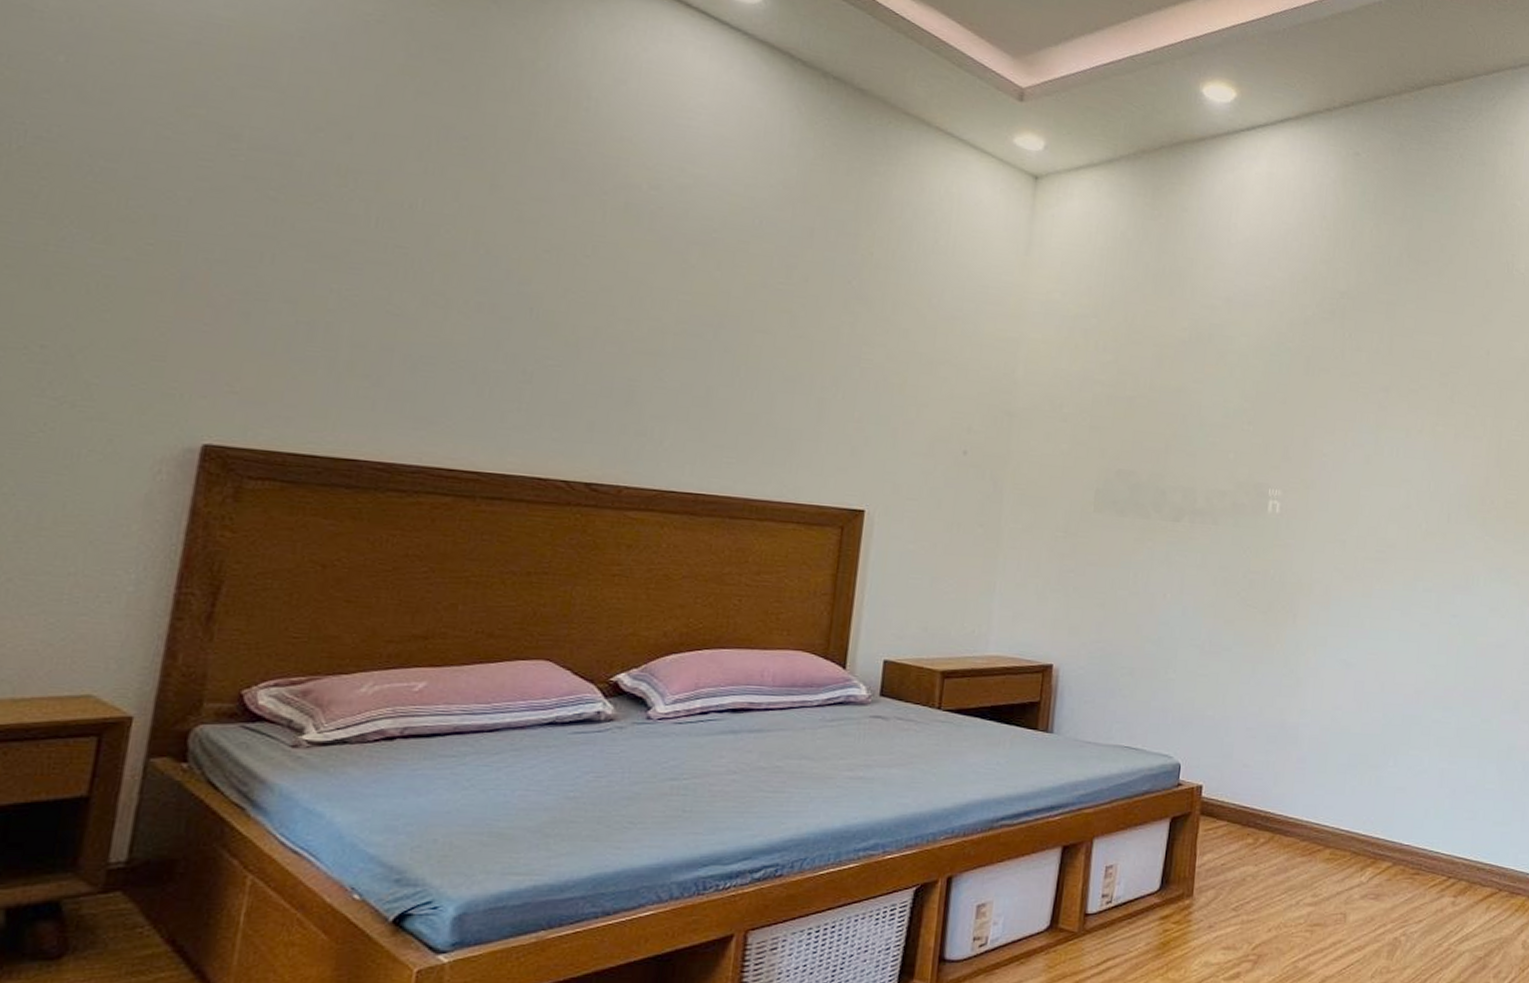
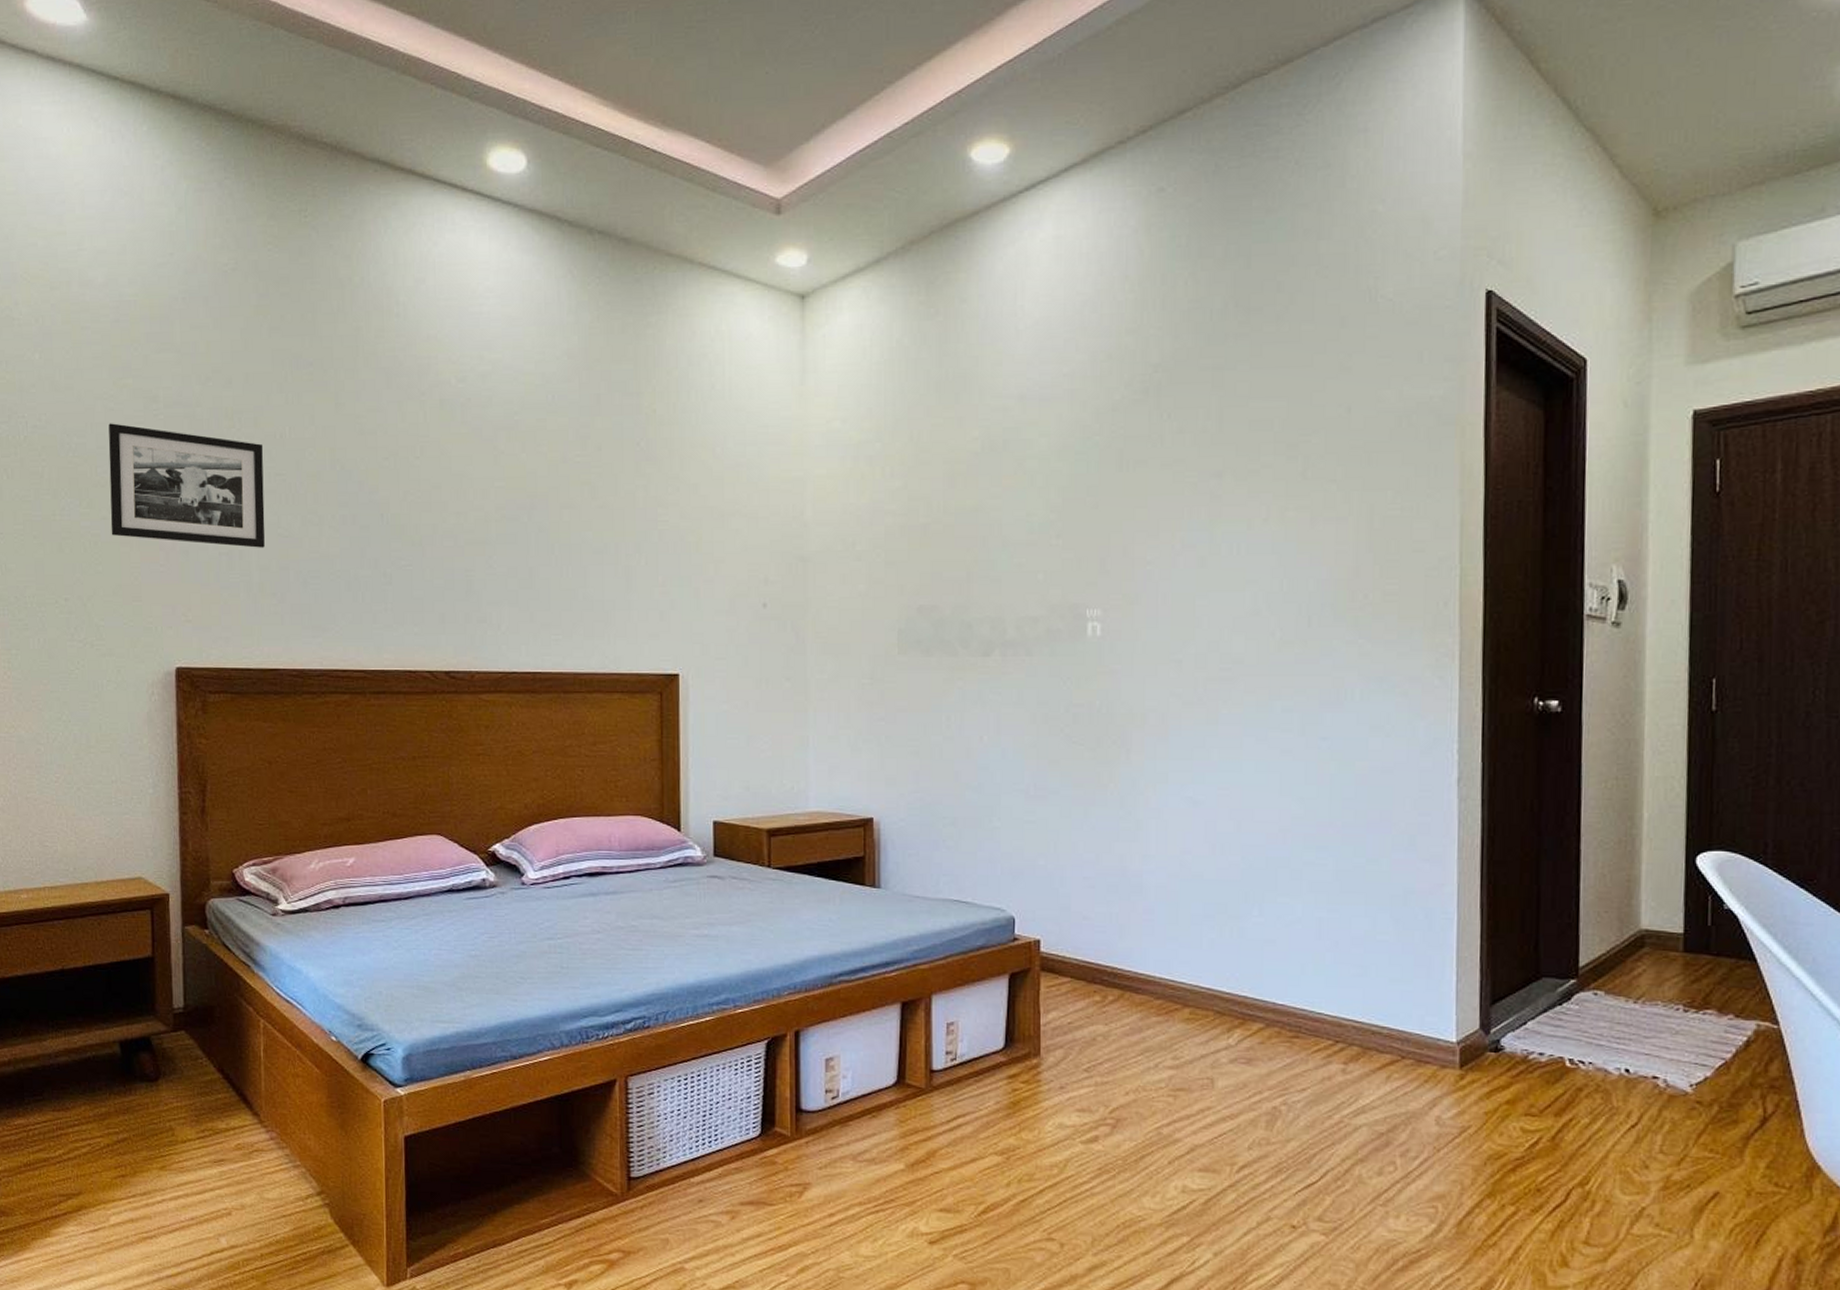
picture frame: none [134,153,384,323] -> present [108,423,265,548]

